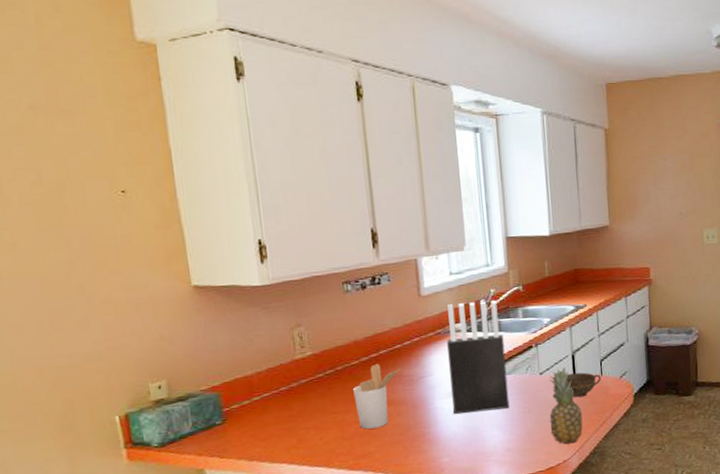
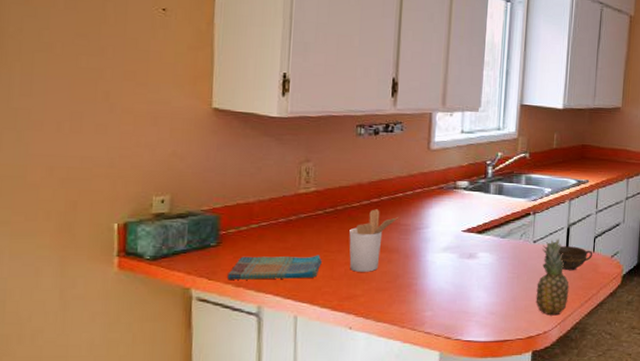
dish towel: none [238,417,331,455] -> present [227,255,322,280]
knife block: present [447,300,510,414] -> none [444,161,504,271]

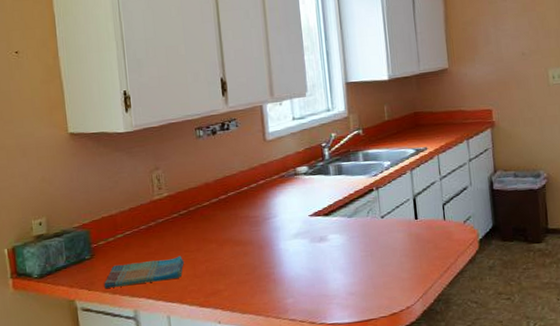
utensil holder: present [349,209,399,272] -> none [204,205,248,268]
fruit: present [535,239,569,316] -> none [391,211,427,290]
cup: present [559,246,593,271] -> none [408,216,444,242]

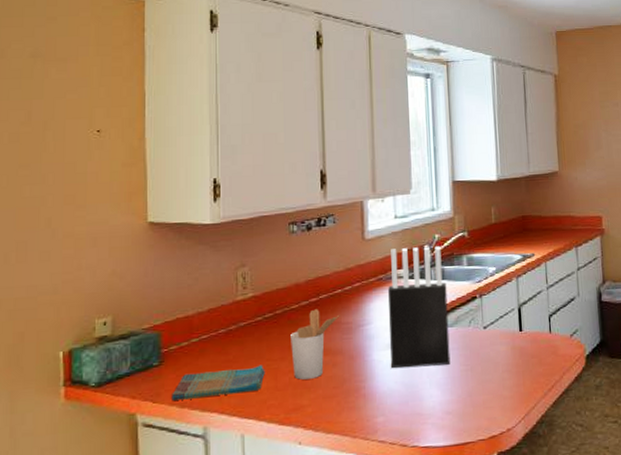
utensil holder: none [204,205,248,268] -> present [290,309,340,380]
knife block: none [290,144,352,256] -> present [388,246,451,368]

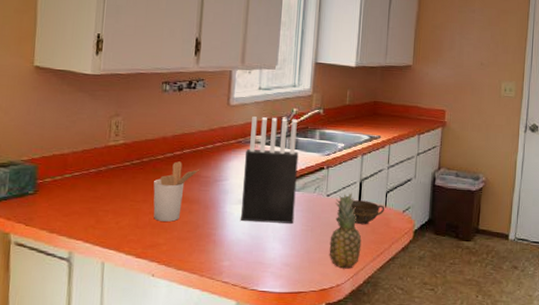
dish towel: present [172,365,265,401] -> none [43,204,128,227]
fruit: none [493,322,530,410] -> present [329,193,362,269]
cup: none [512,328,550,357] -> present [351,200,385,225]

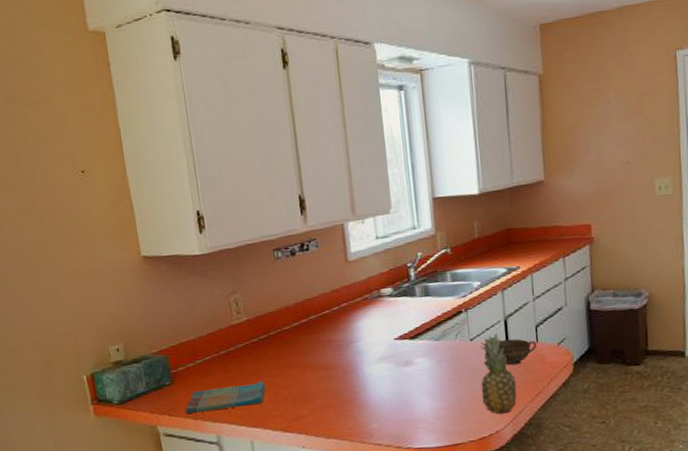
dish towel: none [43,204,128,227] -> present [185,381,266,414]
utensil holder: present [153,161,200,222] -> none [285,329,330,393]
knife block: present [241,116,299,224] -> none [374,264,439,380]

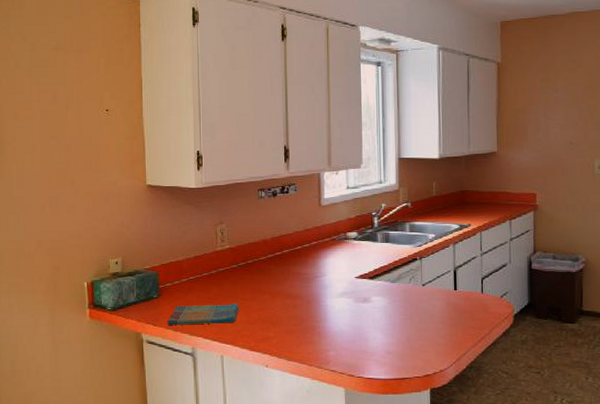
fruit: present [481,333,518,414] -> none [429,281,461,355]
cup: present [498,339,537,366] -> none [447,288,482,312]

